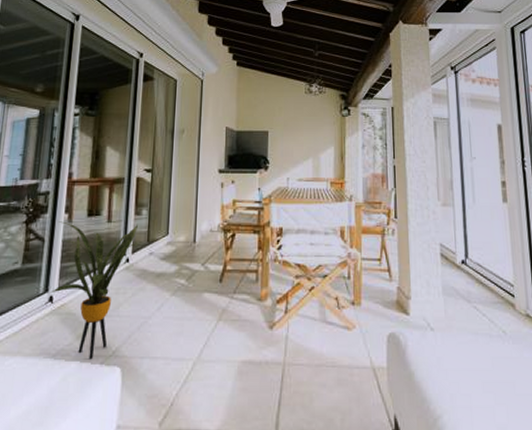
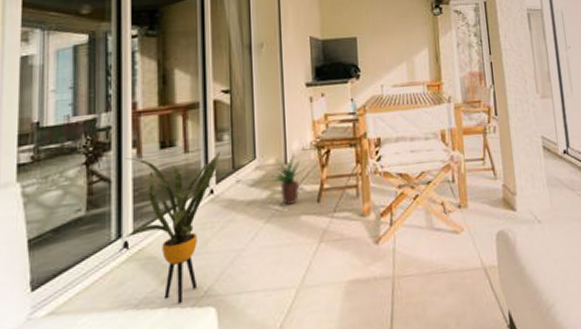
potted plant: none [178,233,211,282] -> present [269,153,305,206]

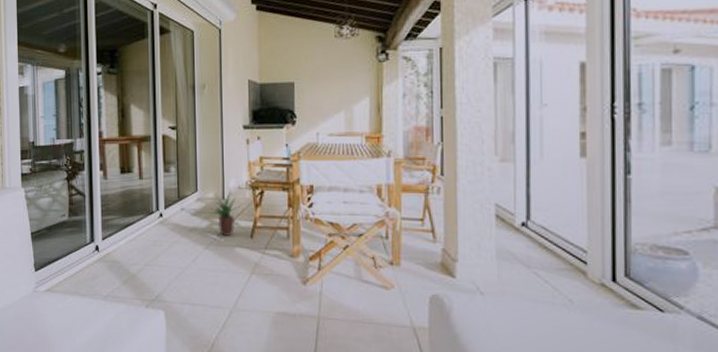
house plant: present [125,151,222,304] -> none [95,178,169,302]

